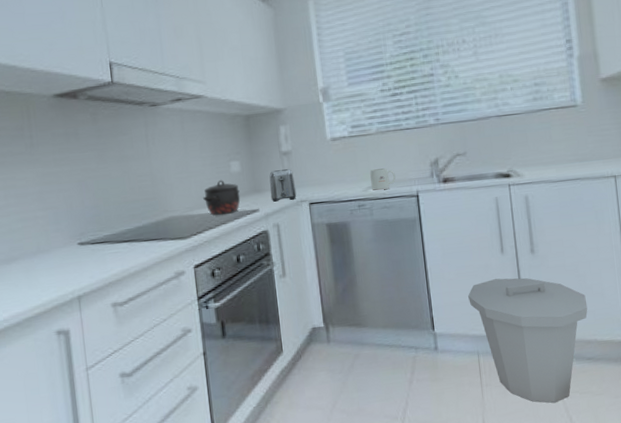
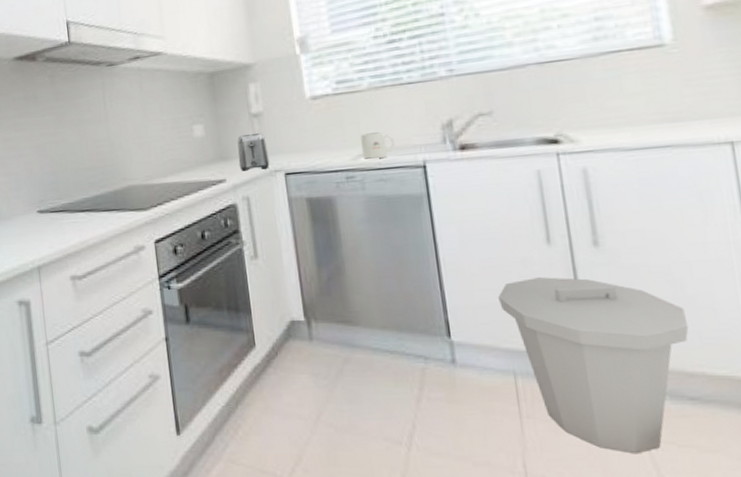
cooking pot: present [202,180,241,216] -> none [162,146,205,186]

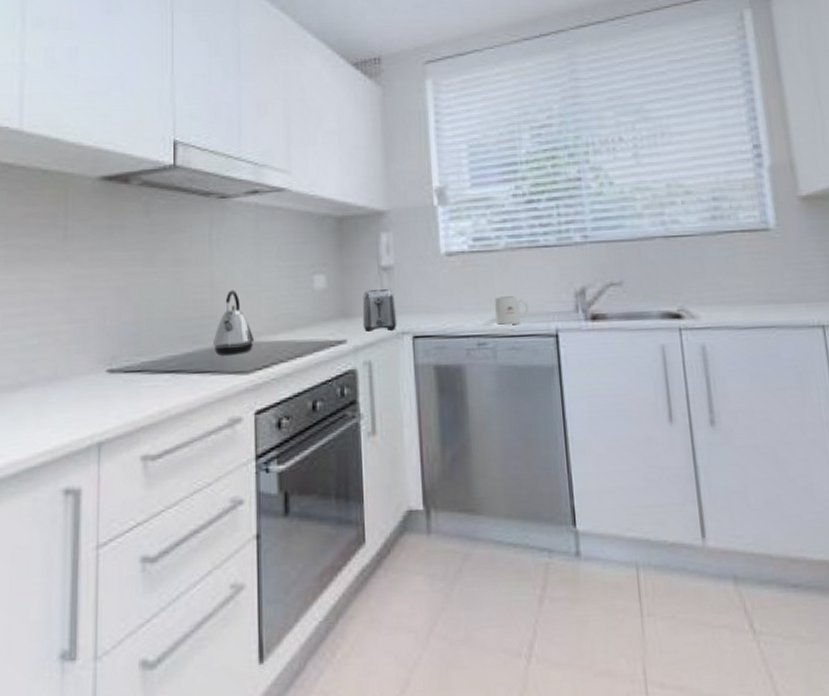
kettle: none [115,142,149,197] -> present [212,290,255,356]
trash can: present [498,277,689,454] -> none [623,458,792,650]

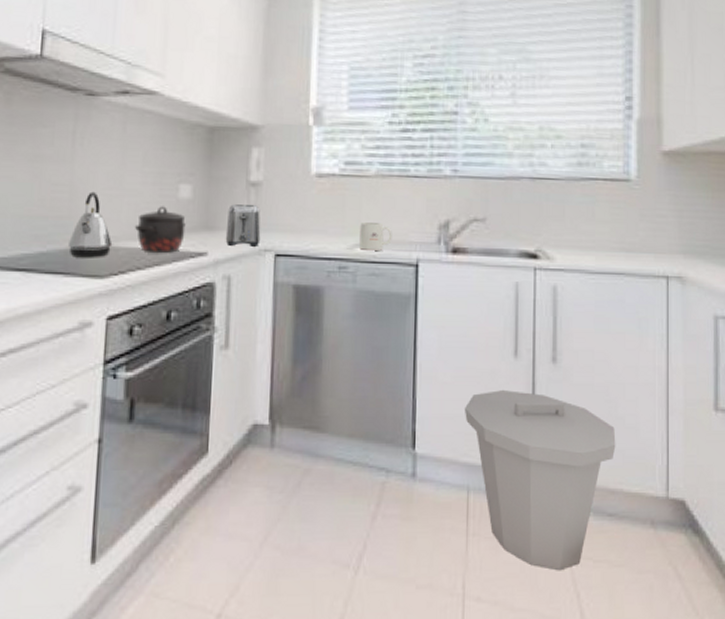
cooking pot: none [274,298,323,346] -> present [134,206,186,254]
trash can: none [623,458,792,650] -> present [465,390,616,571]

